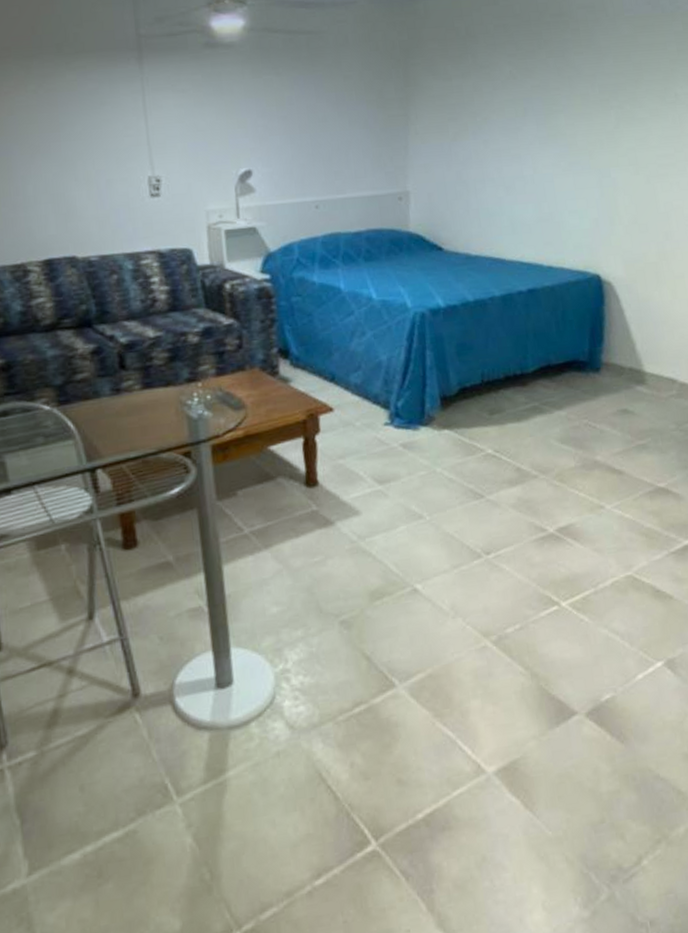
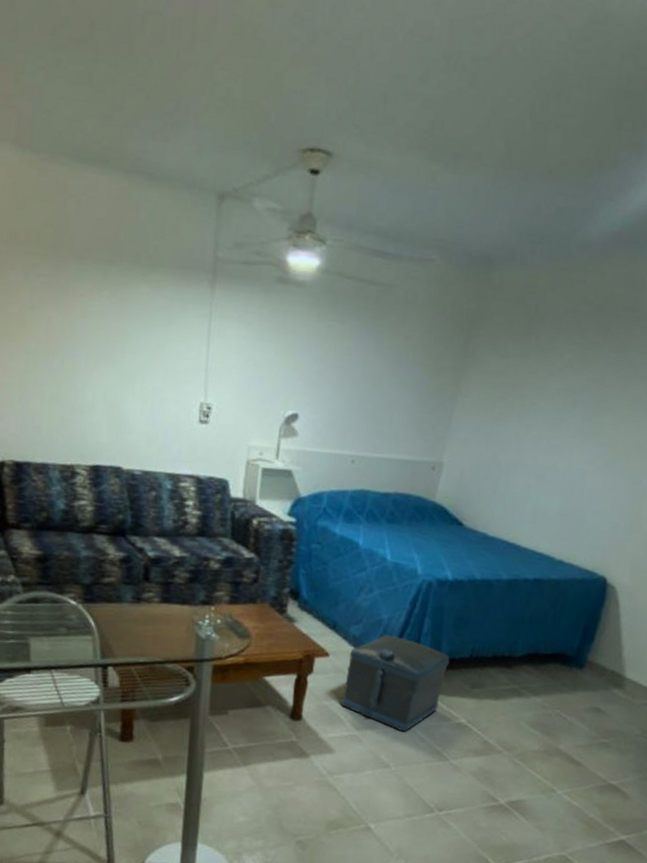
ottoman: none [355,376,462,476] -> present [341,635,450,732]

